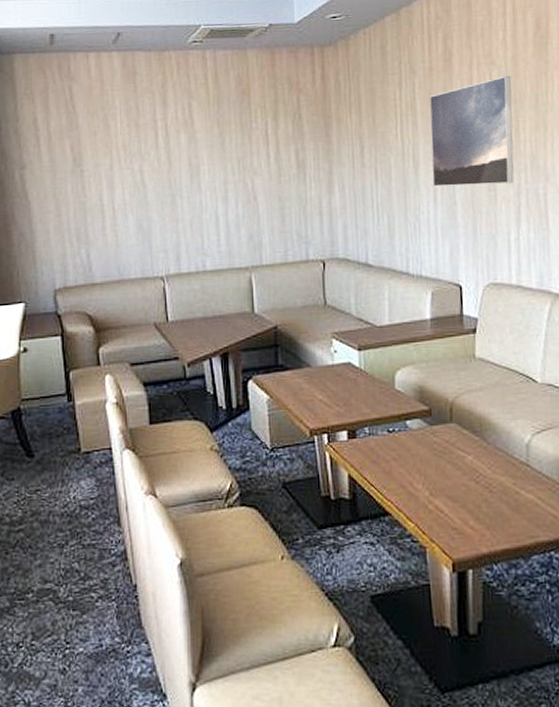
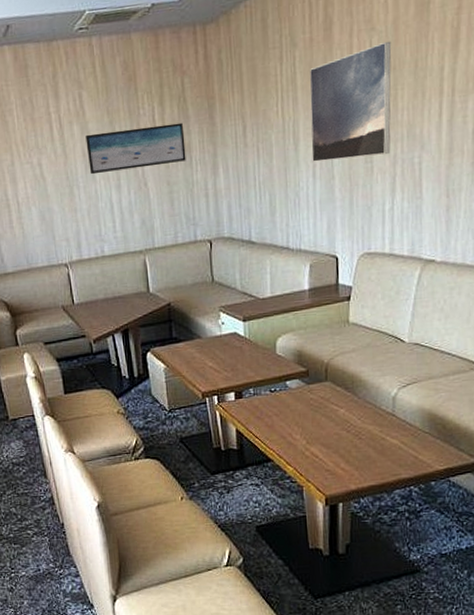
wall art: none [193,138,300,185] -> present [85,122,186,175]

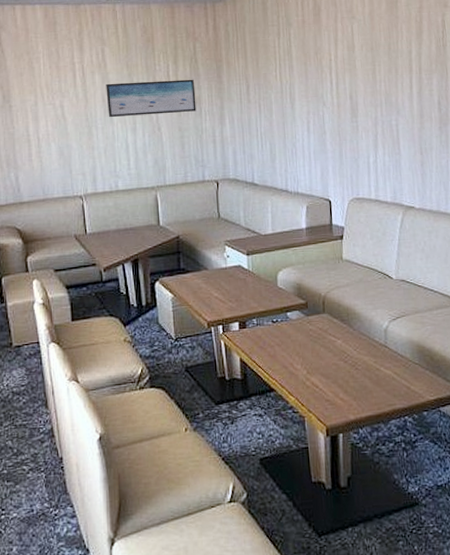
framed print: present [309,41,392,162] -> none [303,27,372,119]

